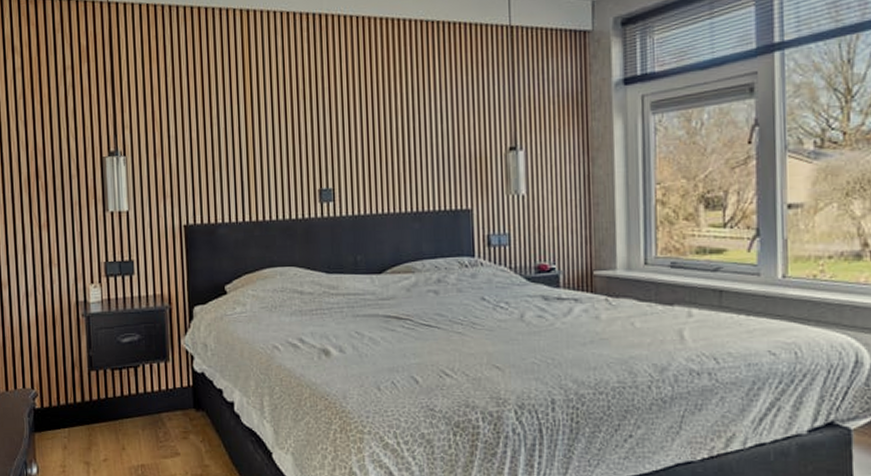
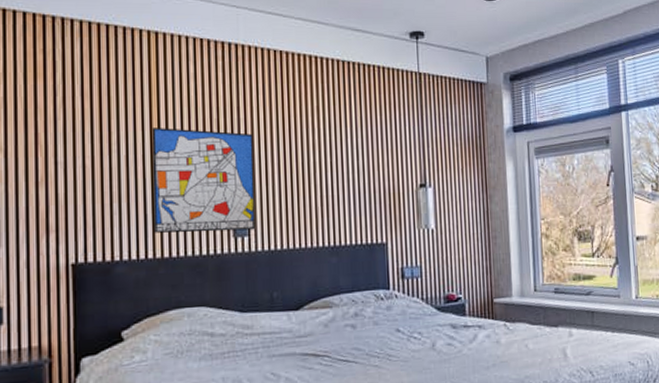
wall art: none [245,100,340,198] -> present [151,128,256,233]

